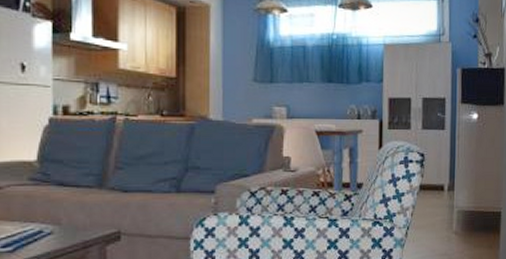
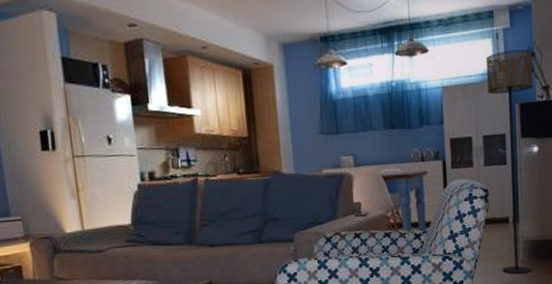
floor lamp: none [429,14,477,245] -> present [485,49,534,274]

